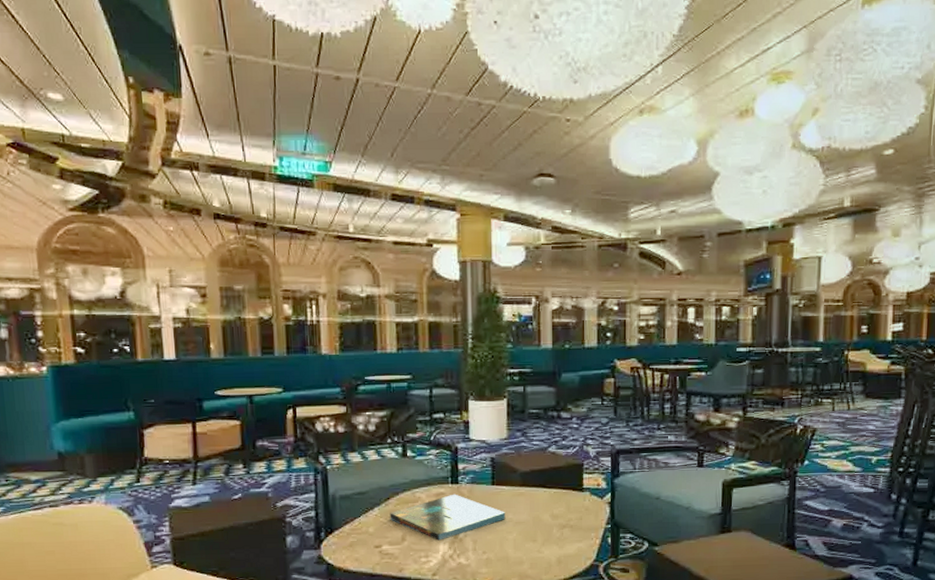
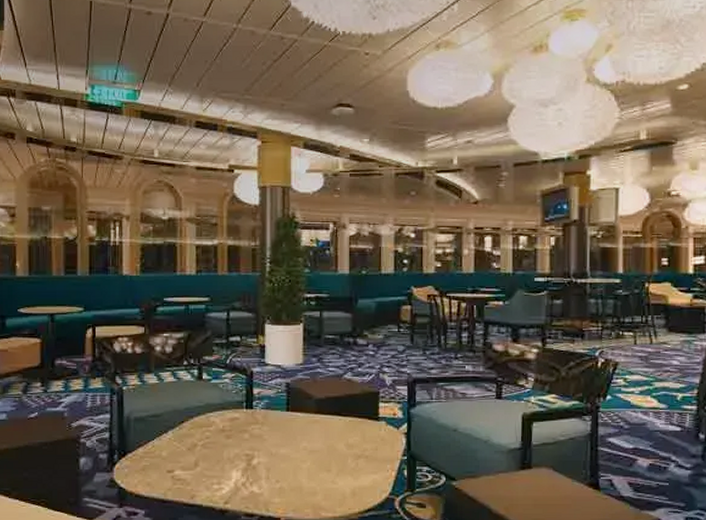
board game: present [390,494,506,541] -> none [183,419,300,467]

